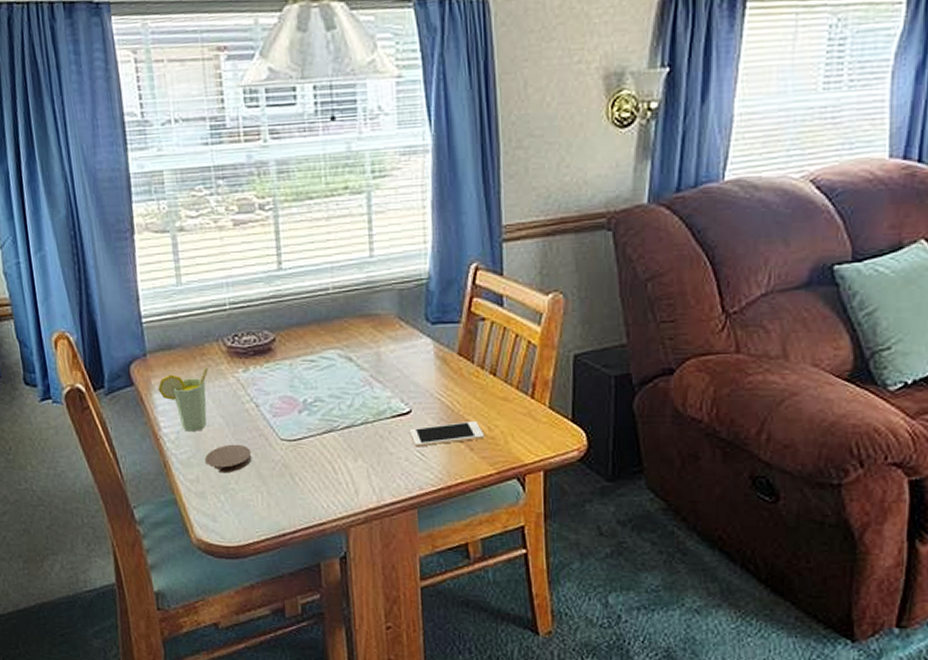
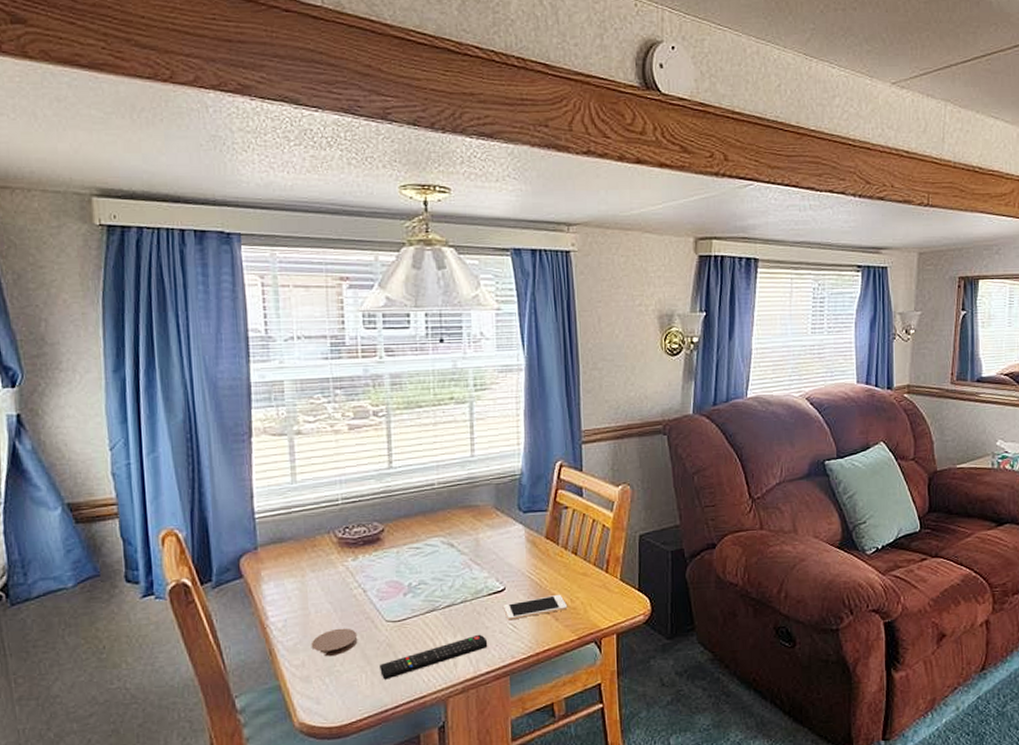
cup: present [158,366,208,431] -> none [267,557,319,619]
remote control: none [276,460,393,502] -> present [380,634,488,680]

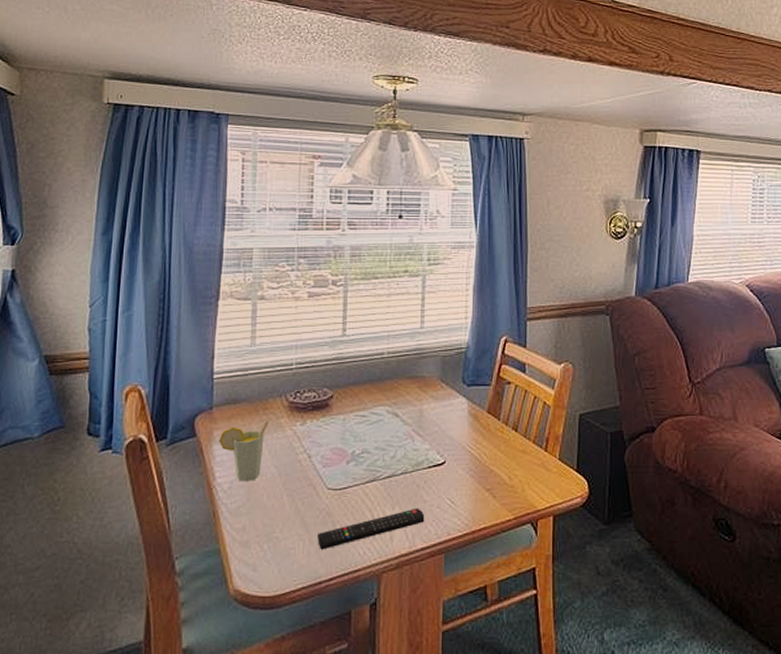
cup: none [267,557,319,619] -> present [219,420,269,481]
coaster: present [311,628,358,657] -> none [253,493,299,522]
cell phone: present [504,594,568,620] -> none [443,470,506,495]

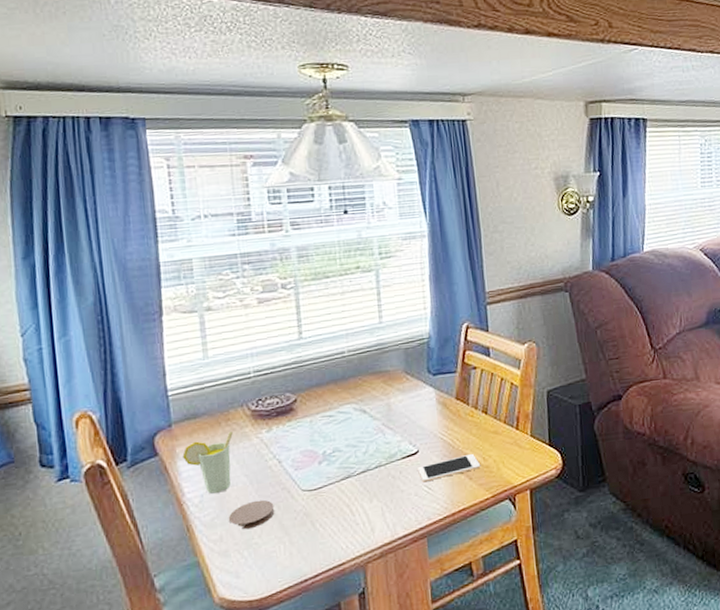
coaster: none [253,493,299,522] -> present [228,499,275,530]
remote control: present [318,508,425,550] -> none [298,498,404,549]
cell phone: none [443,470,506,495] -> present [418,453,481,483]

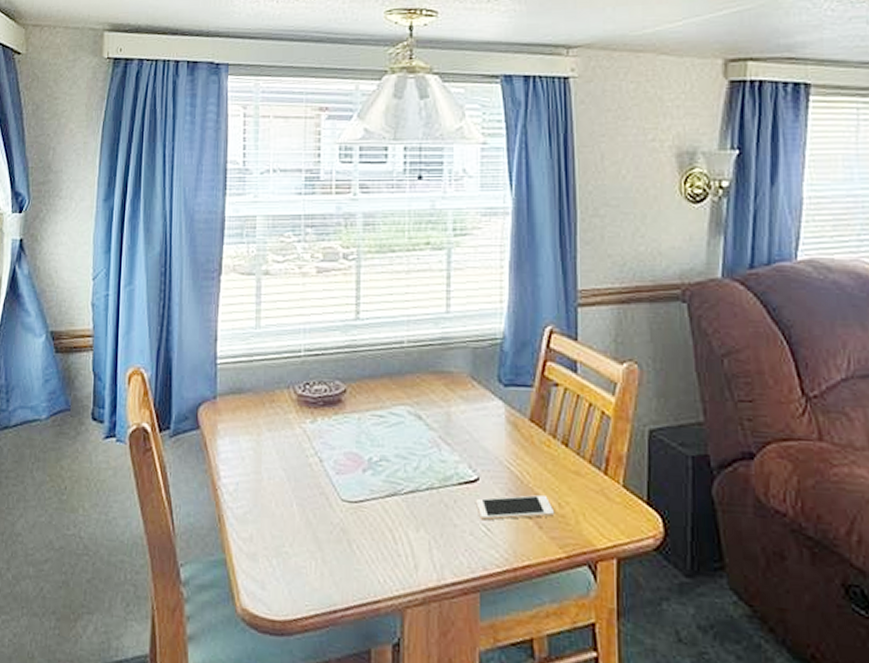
cup: present [182,431,233,494] -> none [223,414,276,484]
coaster: present [228,499,275,530] -> none [260,501,310,534]

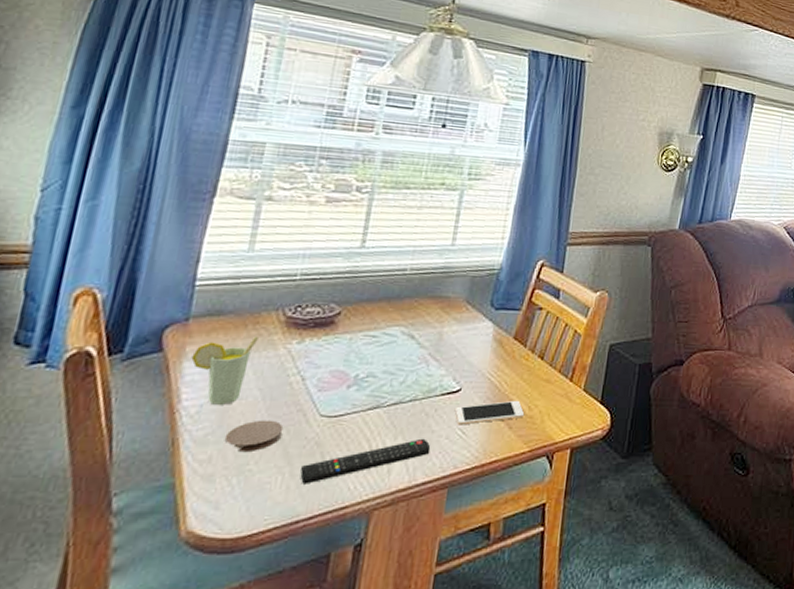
cup: none [223,414,276,484] -> present [191,336,258,405]
coaster: none [260,501,310,534] -> present [224,420,284,453]
remote control: none [331,532,455,573] -> present [300,438,431,484]

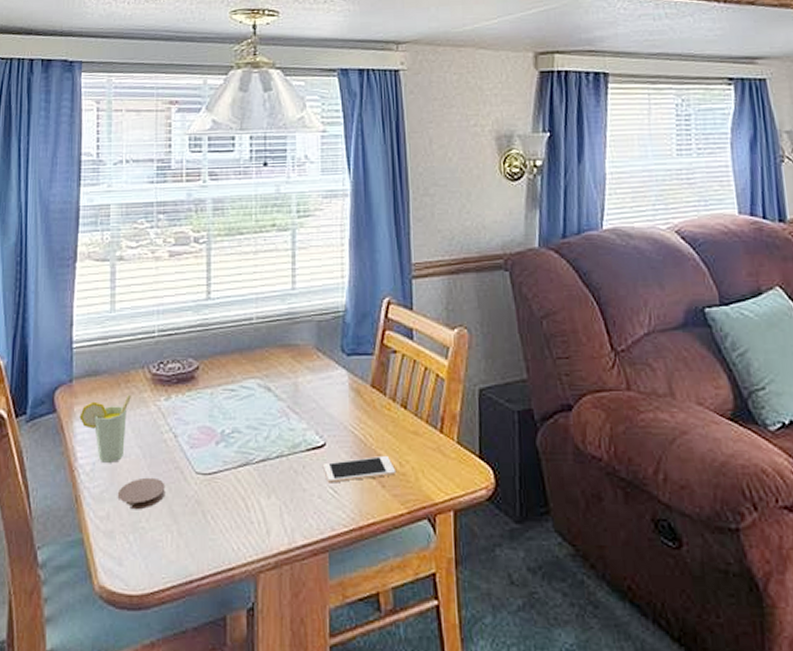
remote control: present [300,438,431,484] -> none [187,497,305,543]

